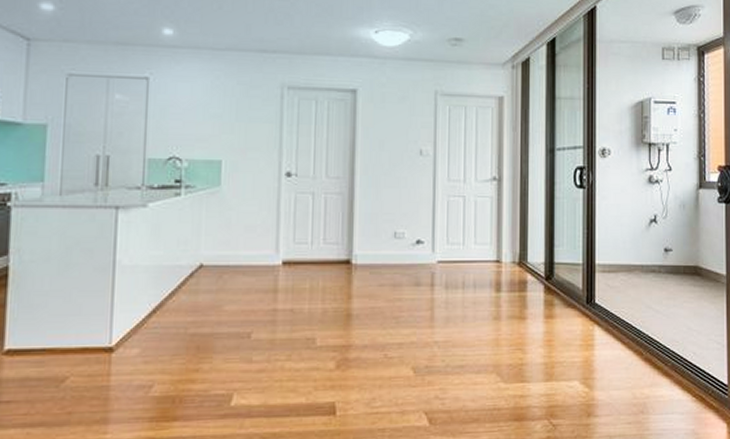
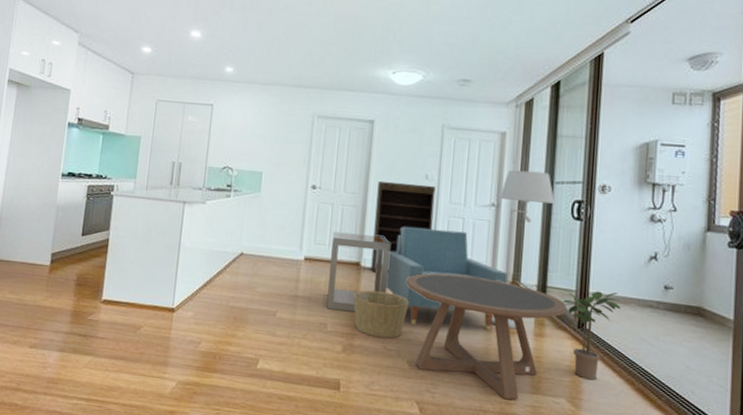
side table: none [313,226,384,321] -> present [326,231,390,314]
basket: none [345,291,410,346] -> present [353,290,409,339]
bookshelf: none [363,160,432,270] -> present [371,180,436,273]
armchair: none [381,211,514,325] -> present [385,227,508,330]
coffee table: none [405,262,575,393] -> present [406,273,567,400]
floor lamp: none [499,138,558,314] -> present [490,170,555,329]
potted plant: none [571,261,626,357] -> present [563,291,621,381]

